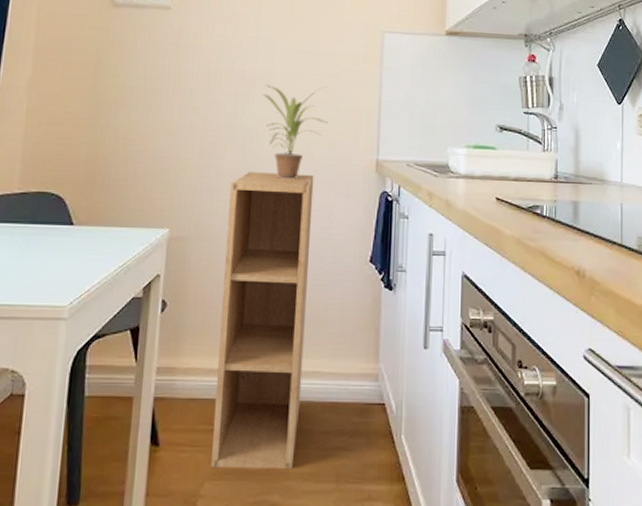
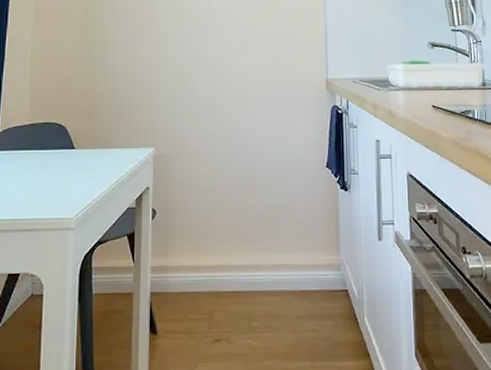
shelving unit: present [210,172,314,470] -> none [201,94,275,352]
potted plant: present [262,85,329,179] -> none [225,19,283,100]

